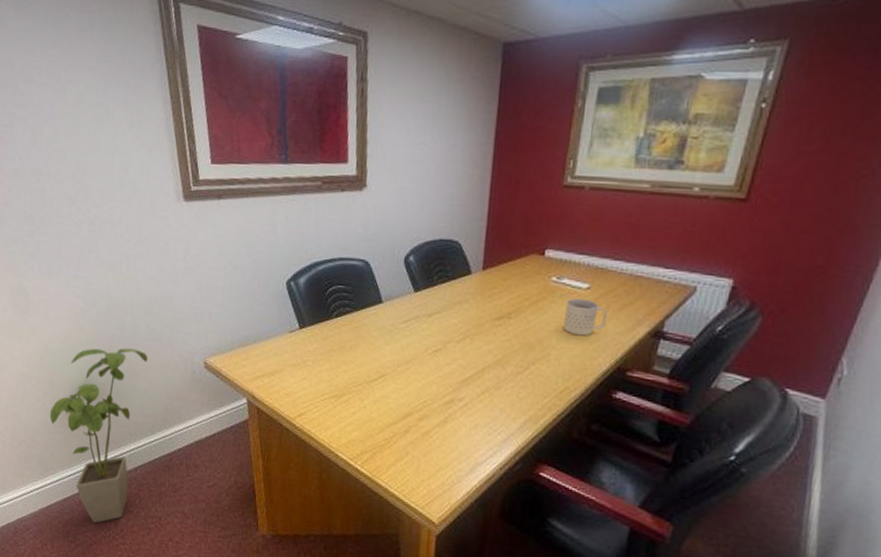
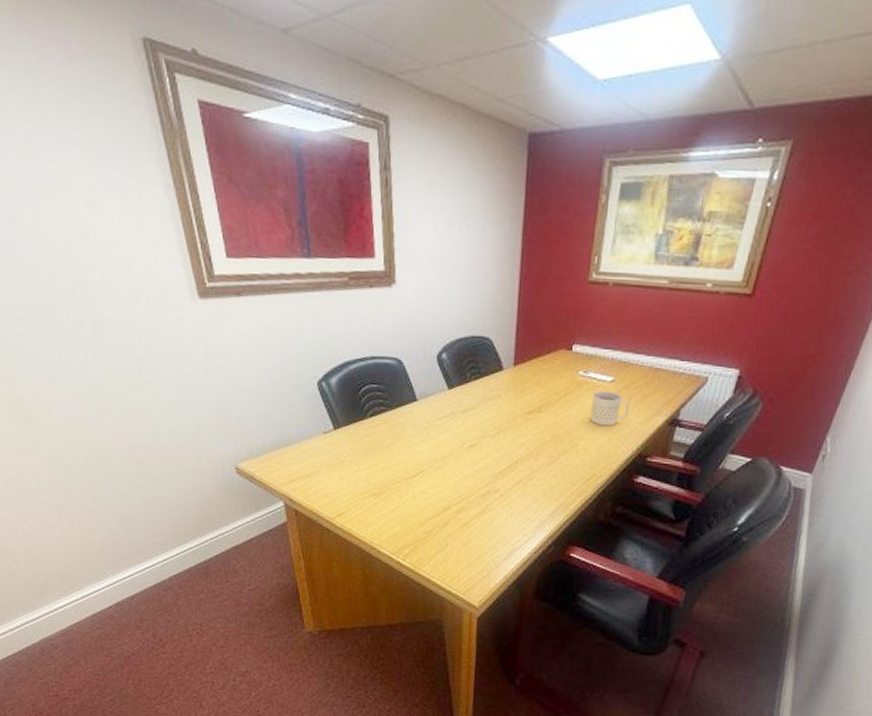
house plant: present [49,348,148,523] -> none [67,456,173,635]

